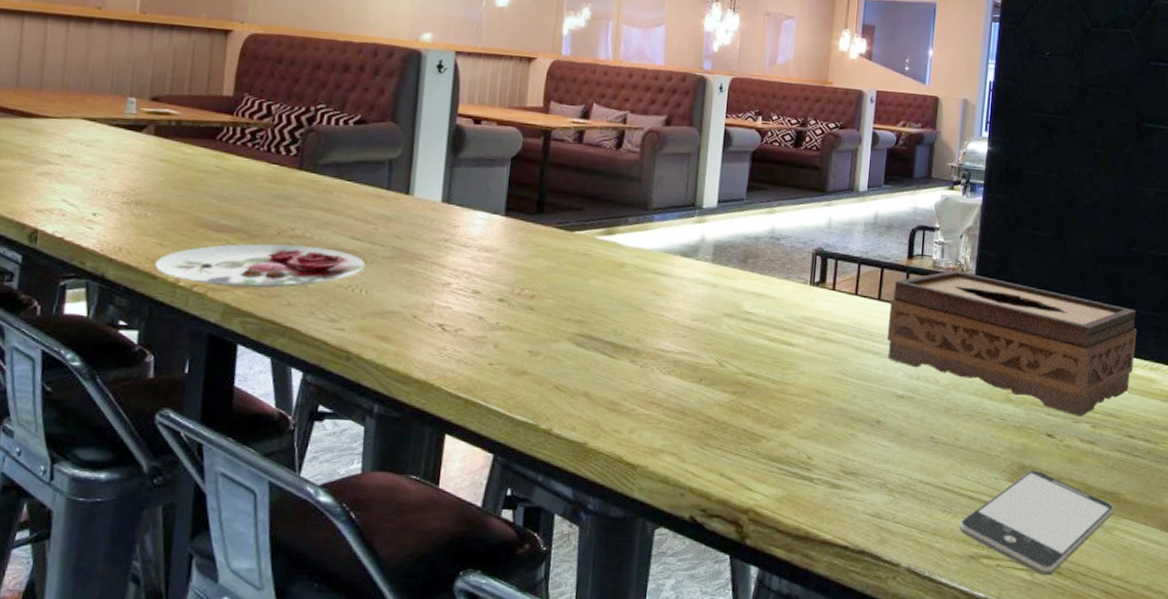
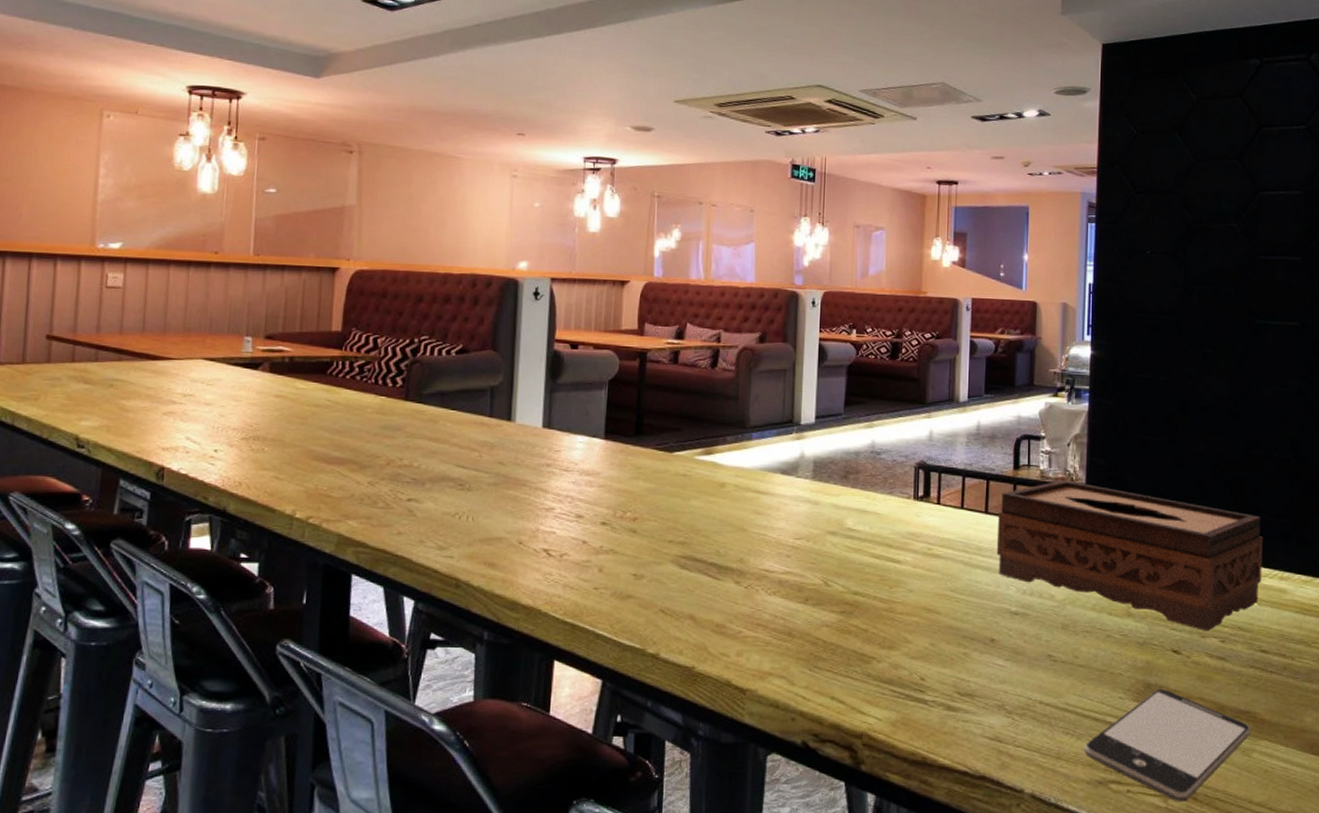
plate: present [154,243,365,288] -> none [272,473,471,518]

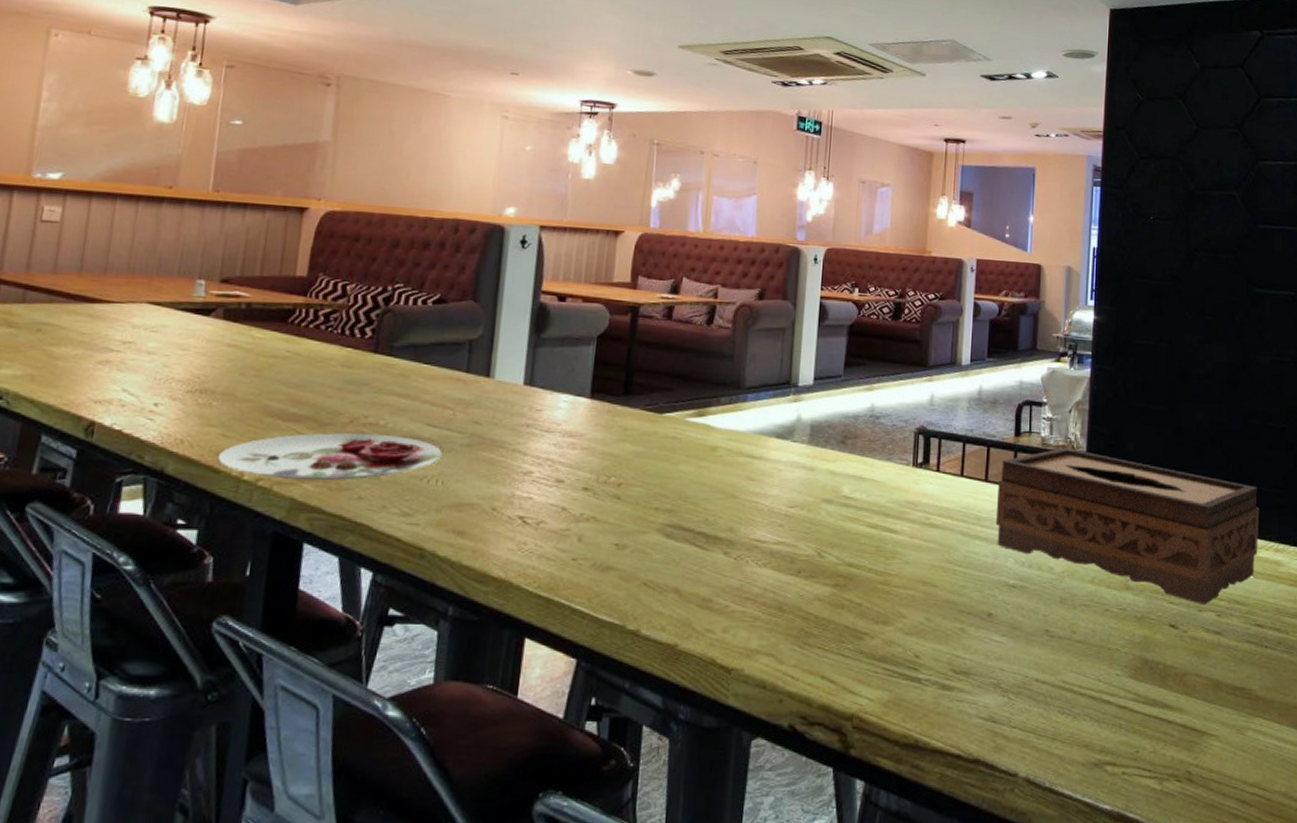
plate: none [272,473,471,518] -> present [217,432,442,481]
smartphone: present [1084,688,1250,802] -> none [1080,664,1245,784]

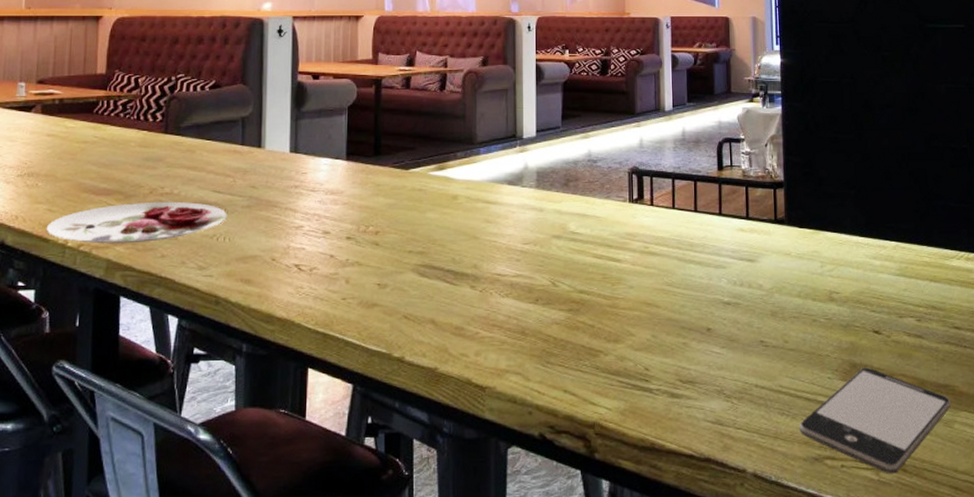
tissue box: present [995,447,1260,606] -> none [706,177,950,312]
smartphone: none [1080,664,1245,784] -> present [799,367,951,474]

